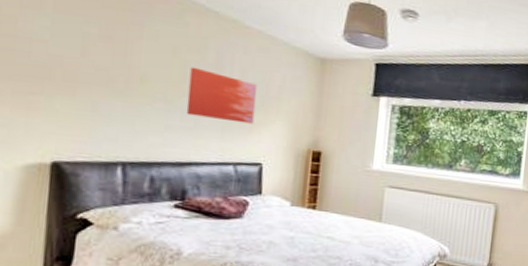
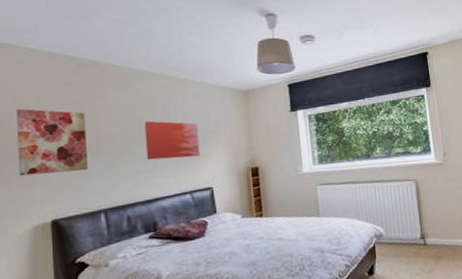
wall art: none [15,12,115,111] -> present [15,108,88,176]

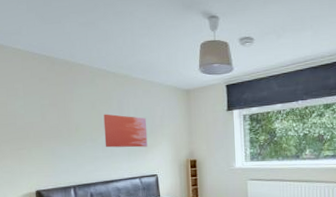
wall art: present [15,108,88,176] -> none [8,99,61,154]

